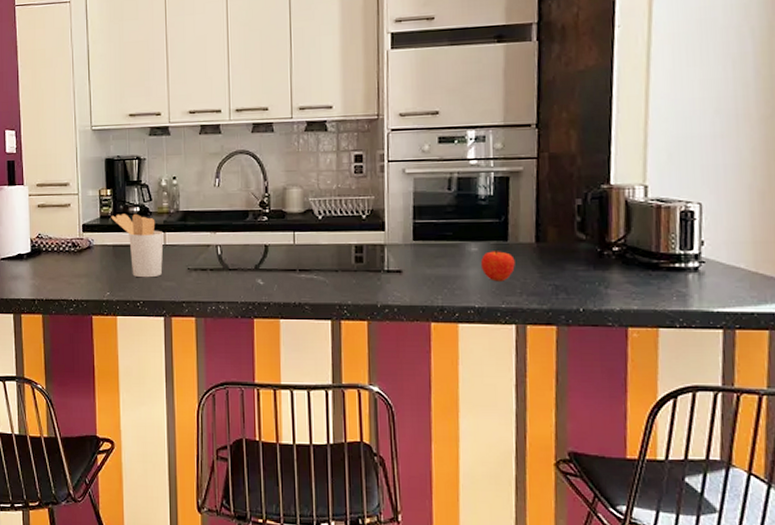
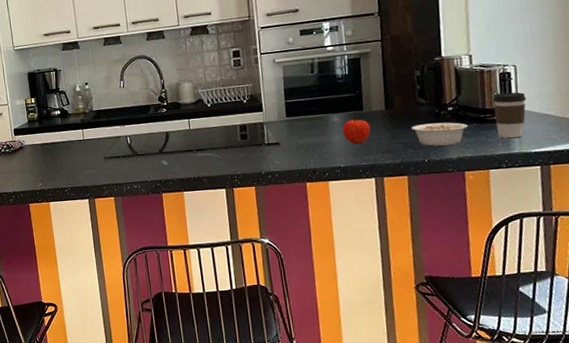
utensil holder: present [111,213,164,278] -> none [37,116,84,169]
legume: none [565,264,648,295] -> present [411,122,477,147]
coffee cup: none [669,235,711,293] -> present [492,92,526,139]

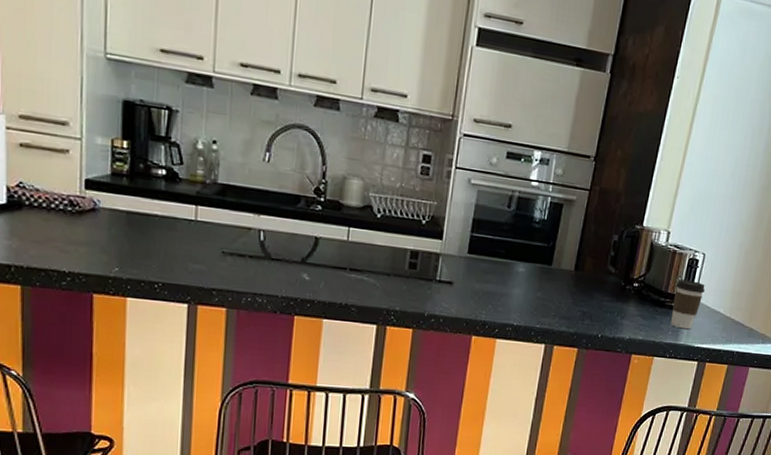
fruit: present [342,118,371,145] -> none [524,272,555,304]
legume: present [411,122,477,147] -> none [594,294,656,325]

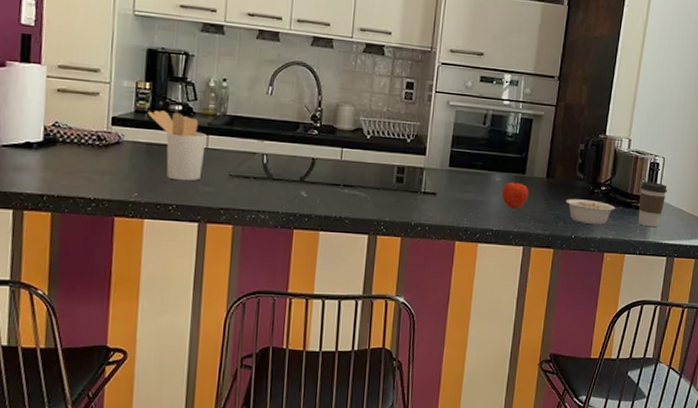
utensil holder: none [126,174,195,257] -> present [147,110,207,181]
fruit: none [524,272,555,304] -> present [501,181,529,209]
legume: none [594,294,656,325] -> present [566,199,623,225]

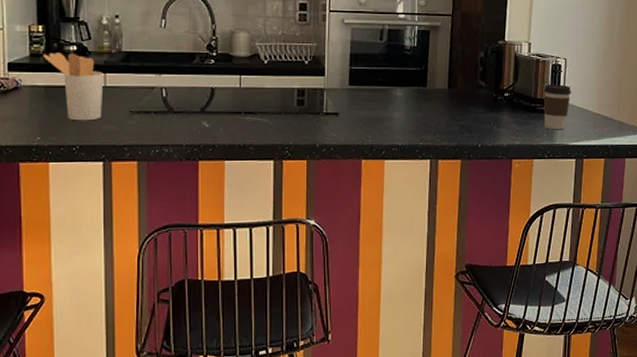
fruit: present [501,181,529,209] -> none [404,94,431,123]
legume: present [566,199,623,225] -> none [469,107,528,133]

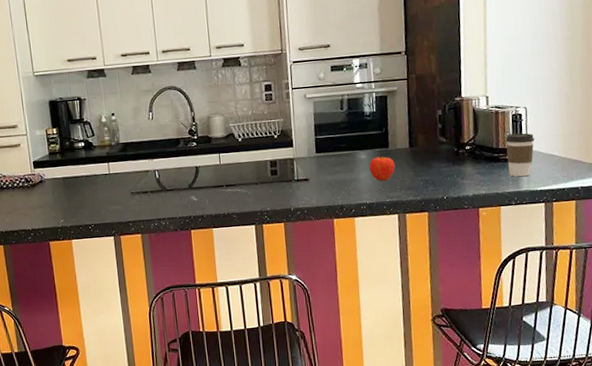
utensil holder: present [43,52,104,121] -> none [58,148,109,205]
fruit: none [404,94,431,123] -> present [369,155,395,181]

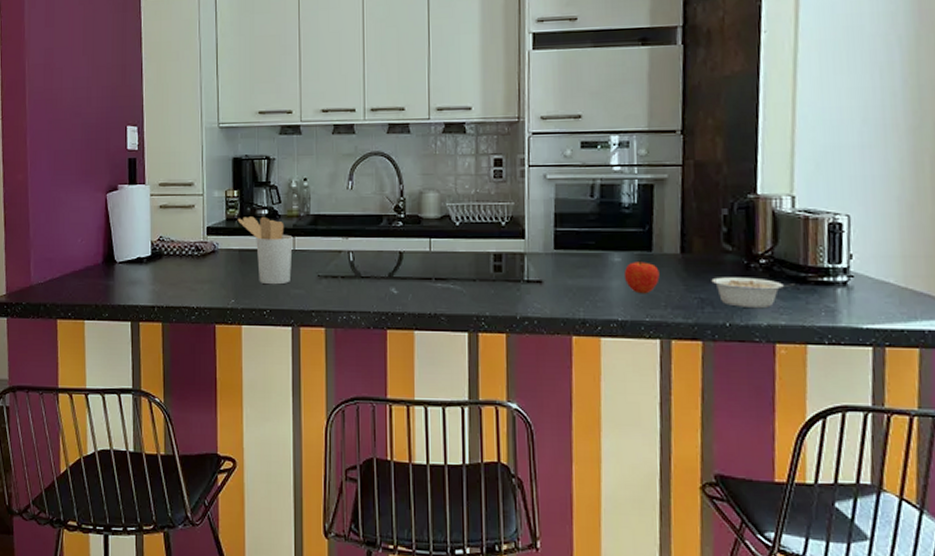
utensil holder: none [58,148,109,205] -> present [237,216,293,285]
legume: none [432,160,491,184] -> present [711,277,796,309]
coffee cup: present [505,132,534,177] -> none [817,248,860,308]

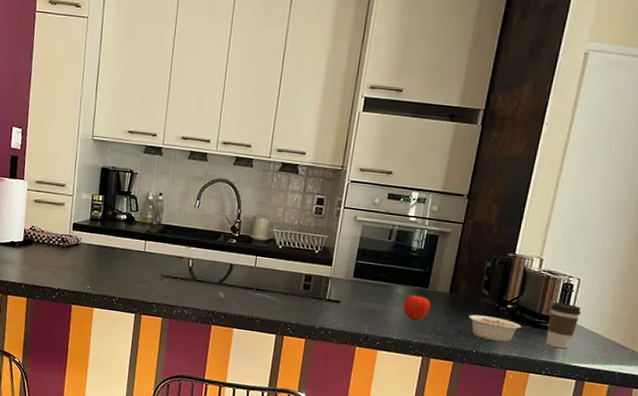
utensil holder: present [237,216,293,285] -> none [99,218,145,279]
coffee cup: none [817,248,860,308] -> present [546,302,581,349]

